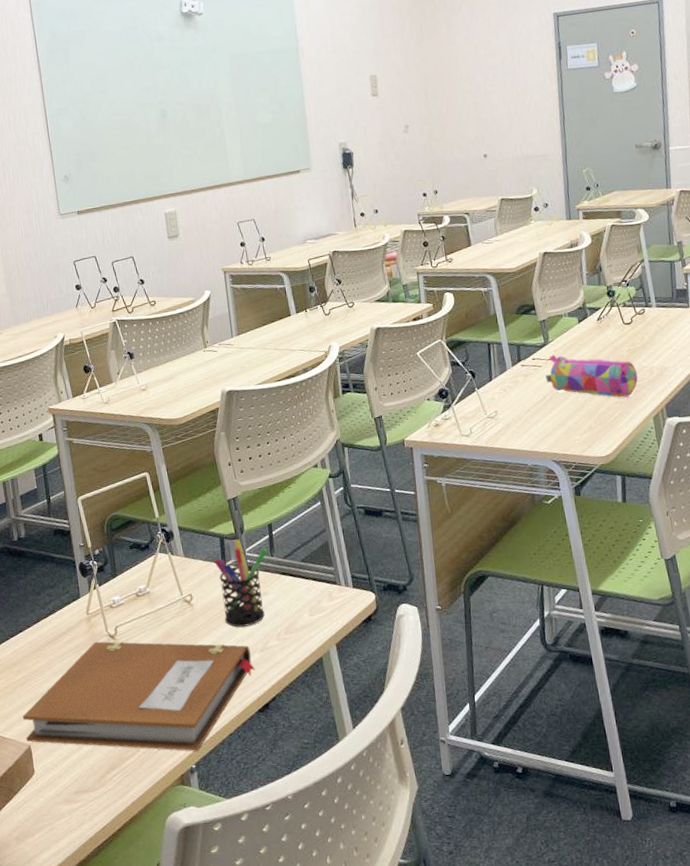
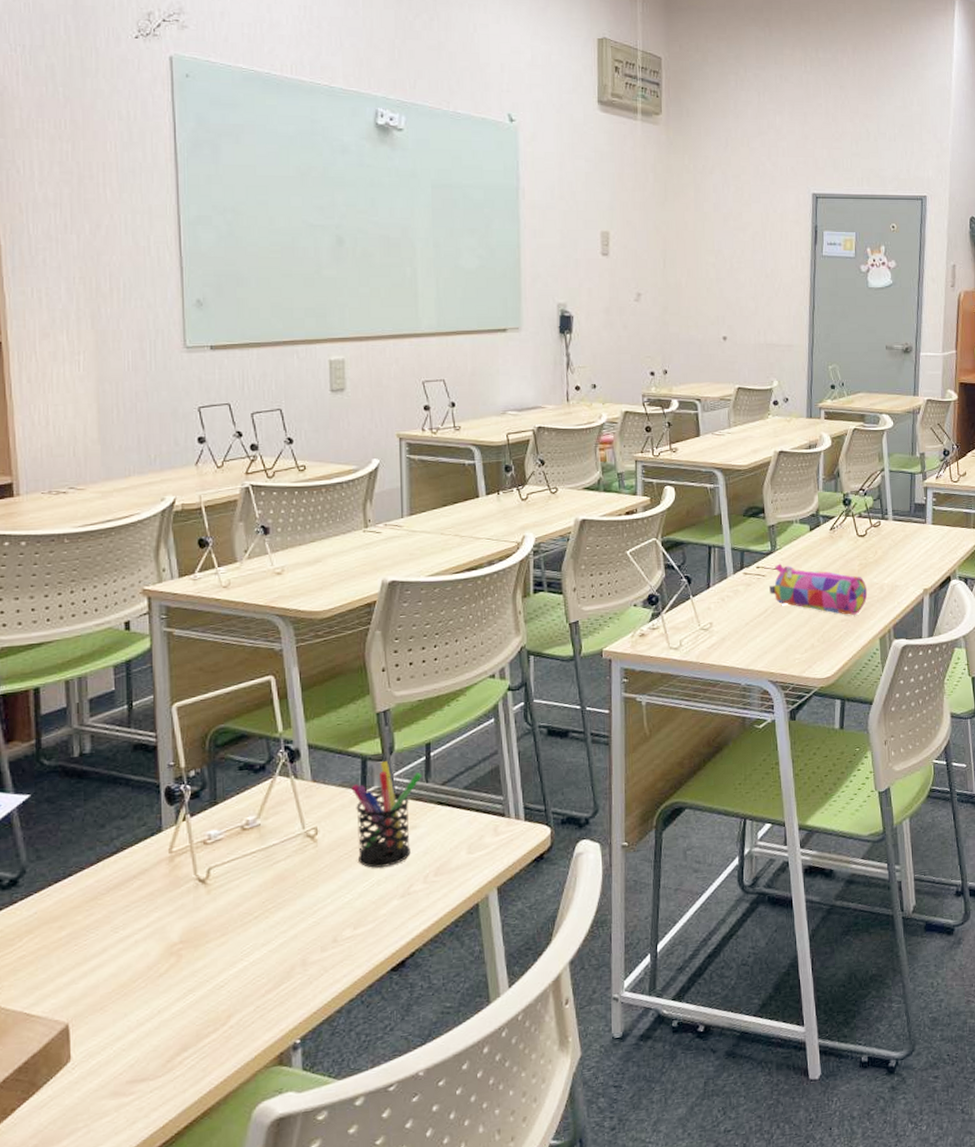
notebook: present [22,641,255,751] -> none [60,886,392,1022]

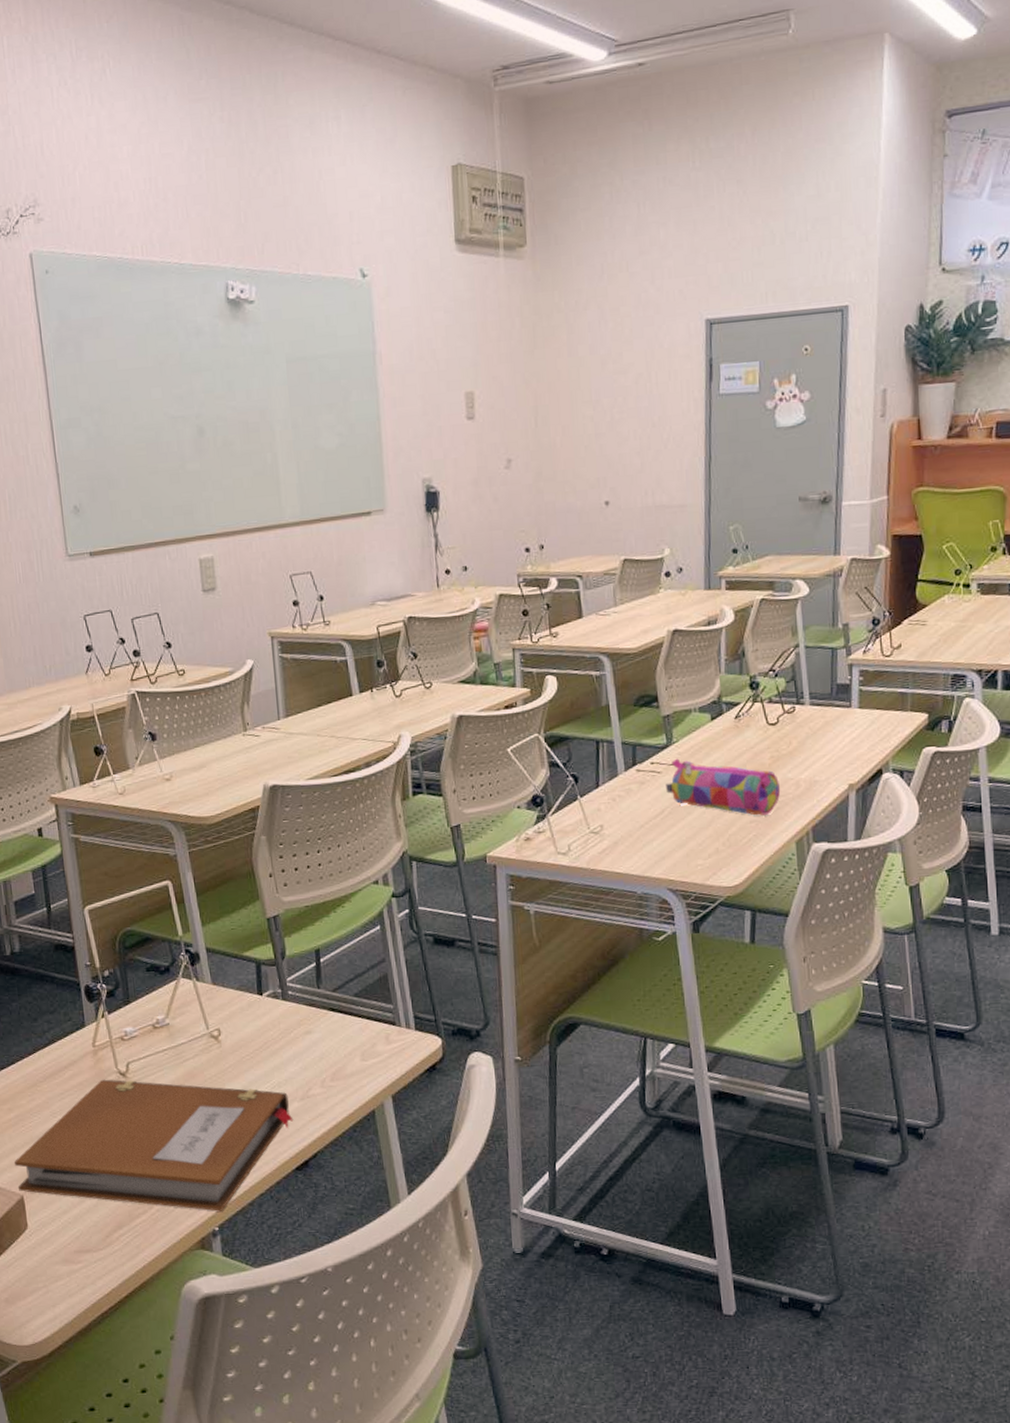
notebook: none [60,886,392,1022] -> present [14,1079,294,1211]
pen holder: present [351,761,422,868] -> none [248,966,314,1070]

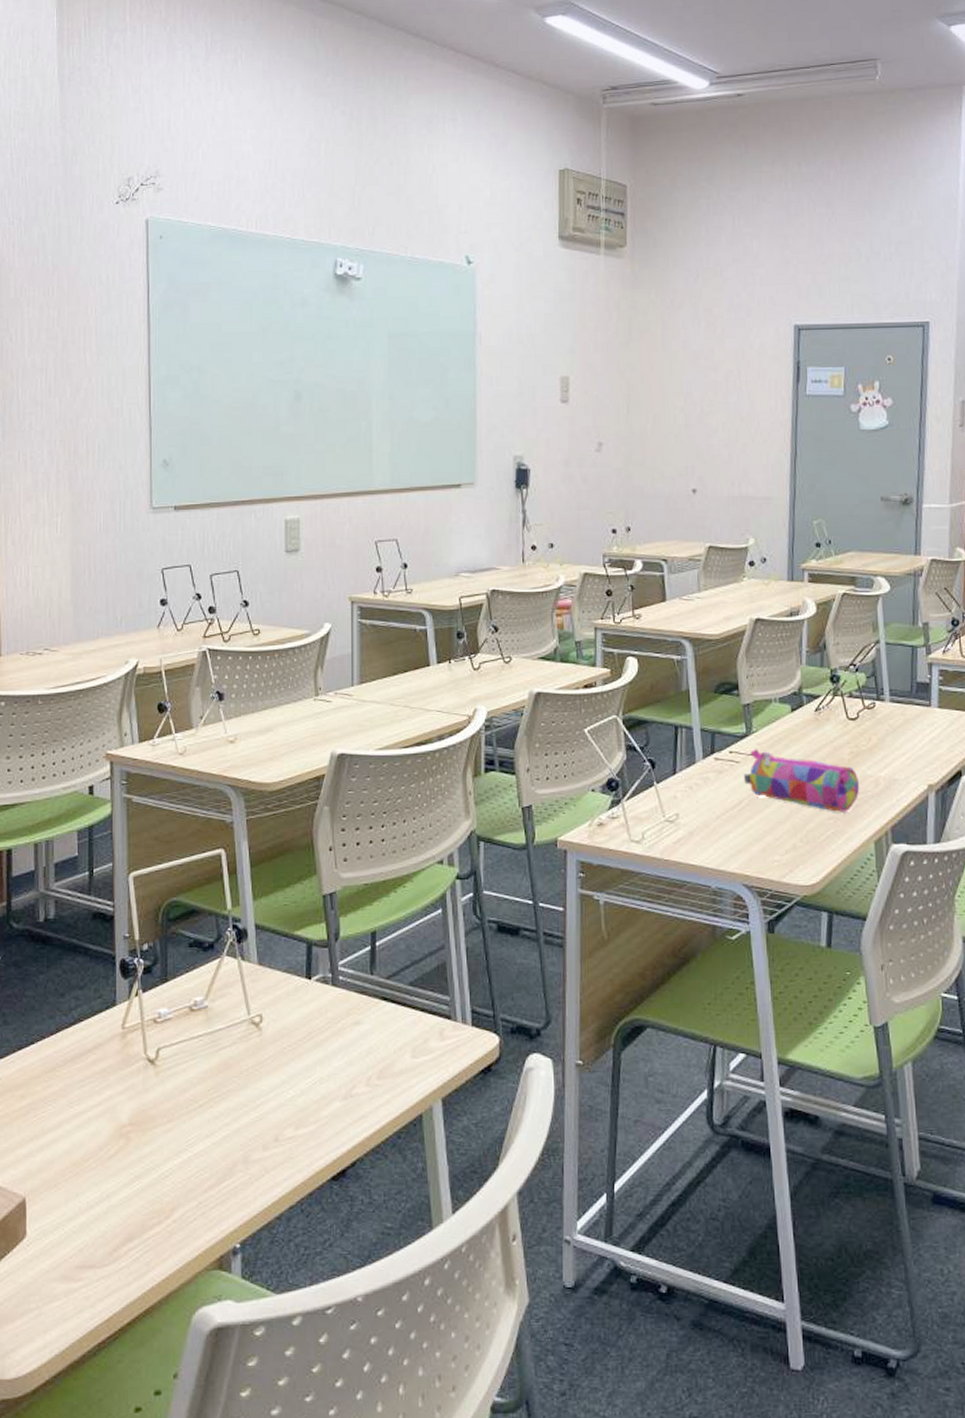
notebook: present [14,1079,294,1211] -> none [19,1066,333,1225]

